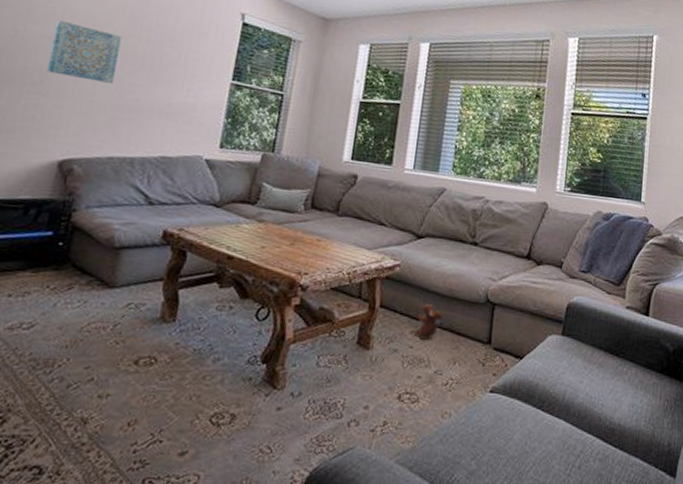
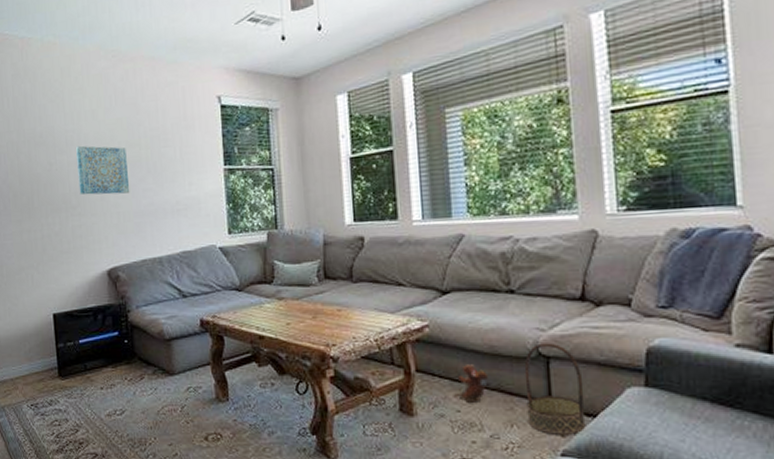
basket: none [468,291,518,374] -> present [524,343,586,435]

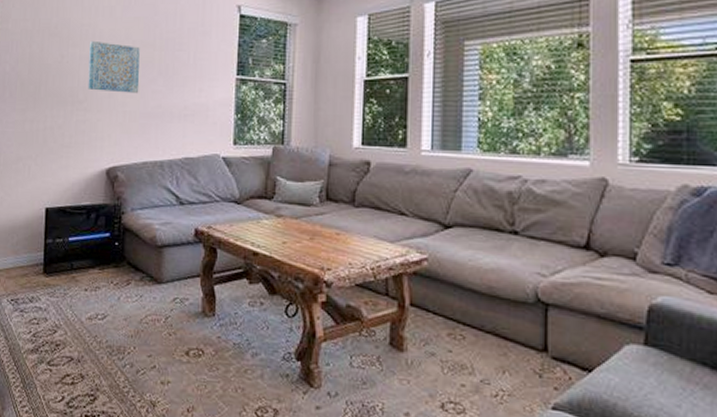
plush toy: present [458,364,488,404] -> none [451,303,483,345]
basket: present [524,343,586,435] -> none [520,288,581,388]

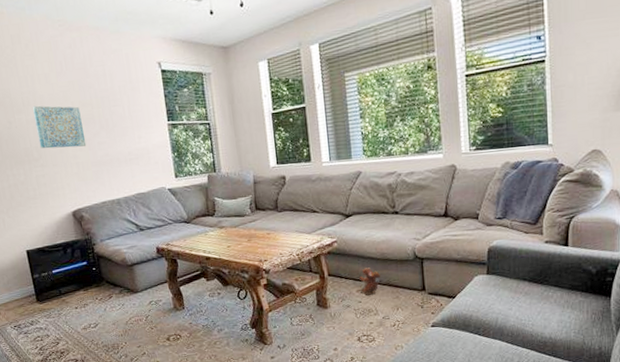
plush toy: none [451,303,483,345] -> present [359,267,381,296]

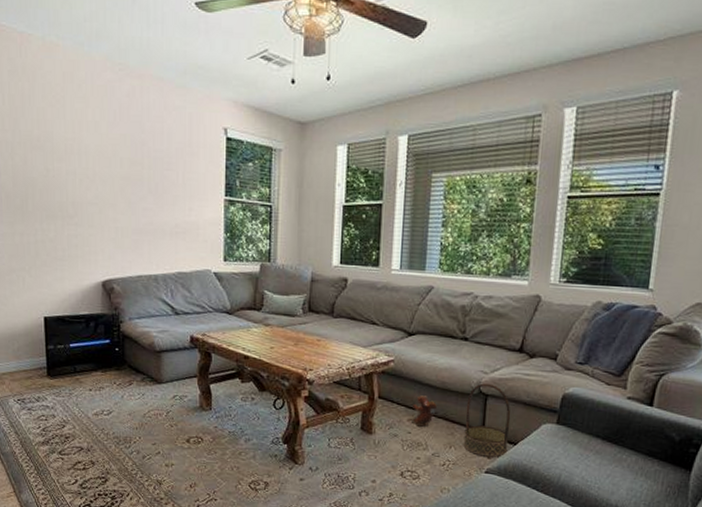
wall art: present [33,105,87,149] -> none [76,155,130,210]
basket: none [406,248,448,313] -> present [463,383,511,457]

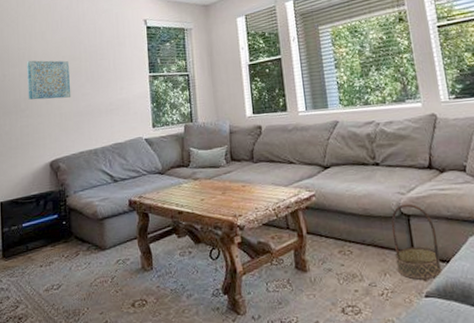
wall art: none [76,155,130,210] -> present [27,60,71,100]
plush toy: present [410,395,437,428] -> none [341,225,364,259]

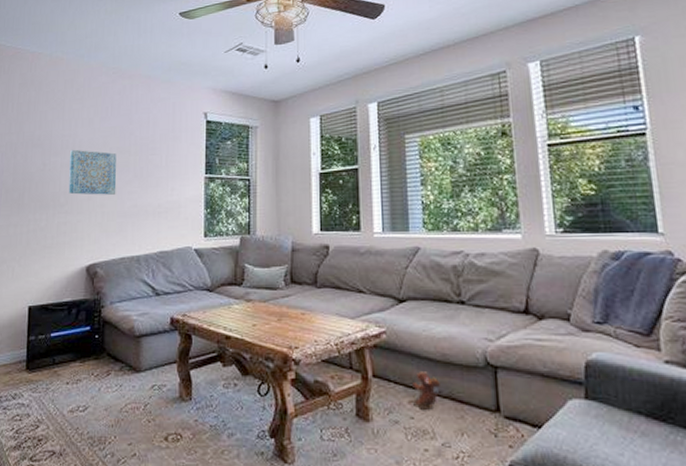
plush toy: none [341,225,364,259] -> present [412,371,440,411]
basket: present [391,203,442,280] -> none [474,353,532,446]

